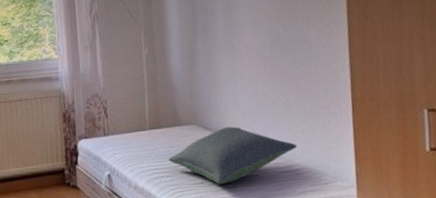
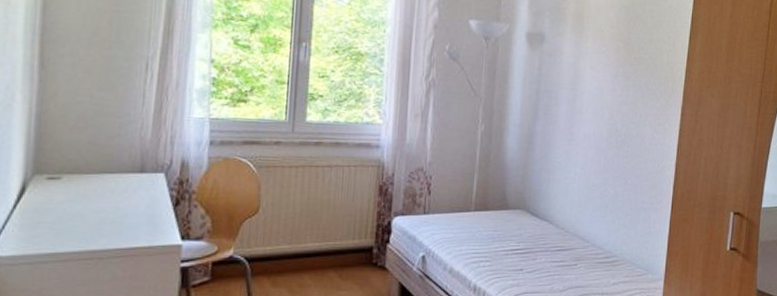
pillow: present [168,126,298,184] -> none [489,214,618,271]

